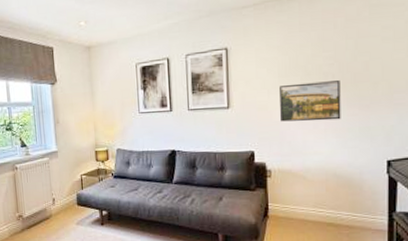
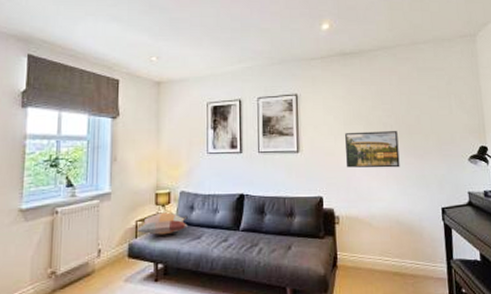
decorative pillow: none [81,167,126,187] -> present [136,212,189,235]

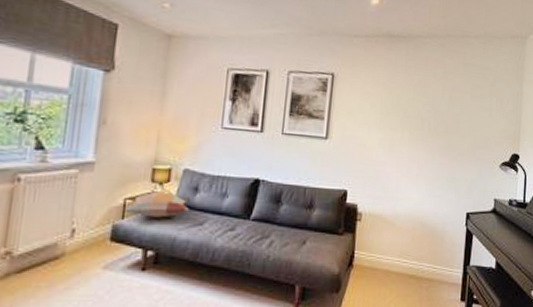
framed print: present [345,131,400,168] -> none [377,124,435,167]

